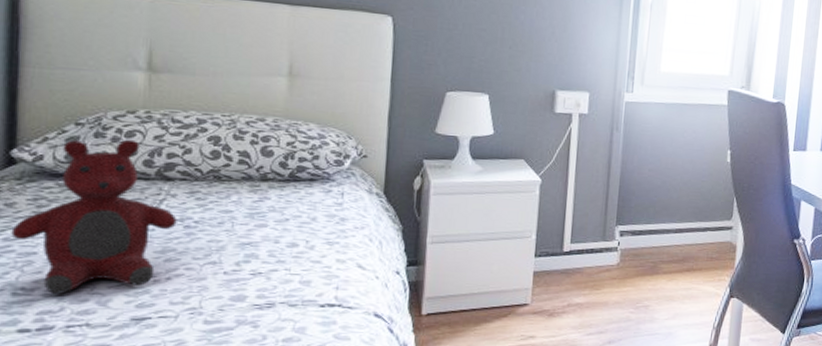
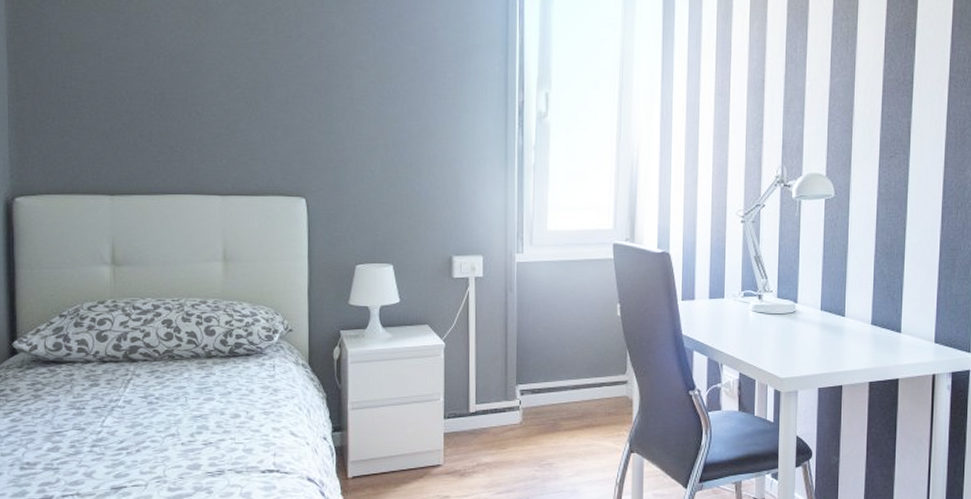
teddy bear: present [11,139,177,294] -> none [17,327,142,467]

